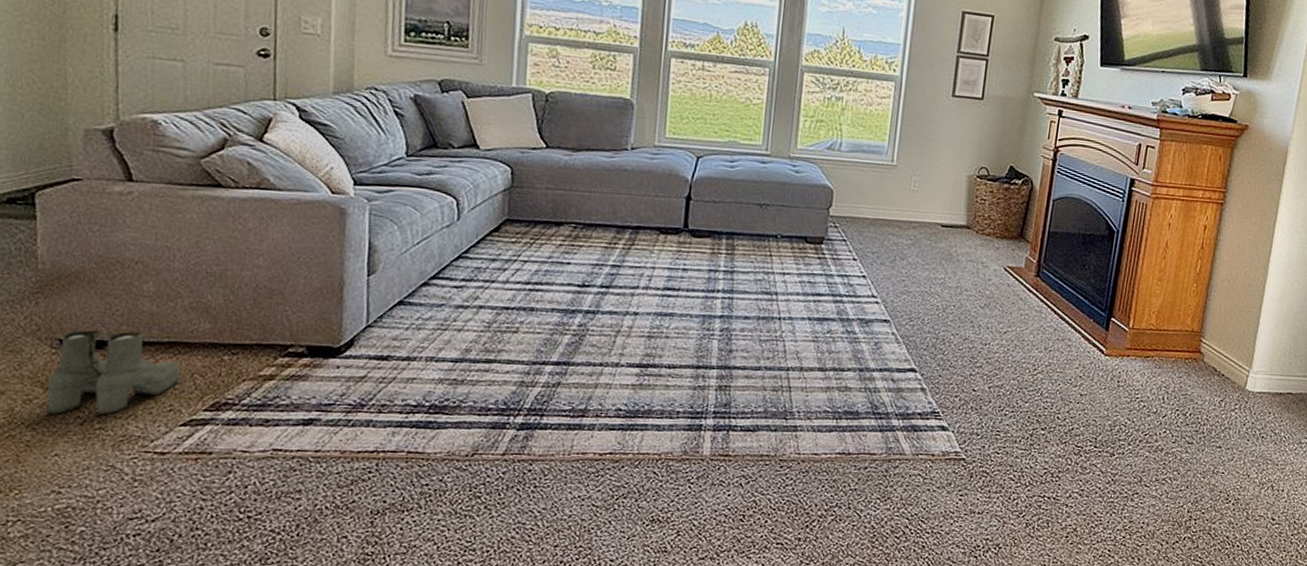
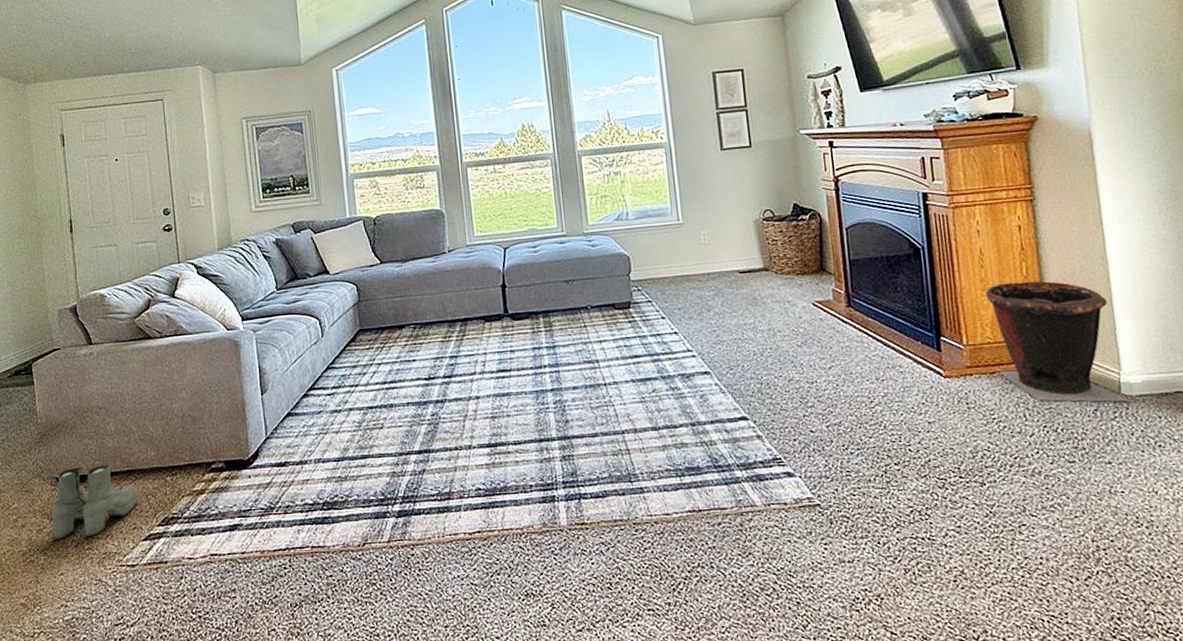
waste bin: none [1152,276,1258,397] -> present [985,280,1131,402]

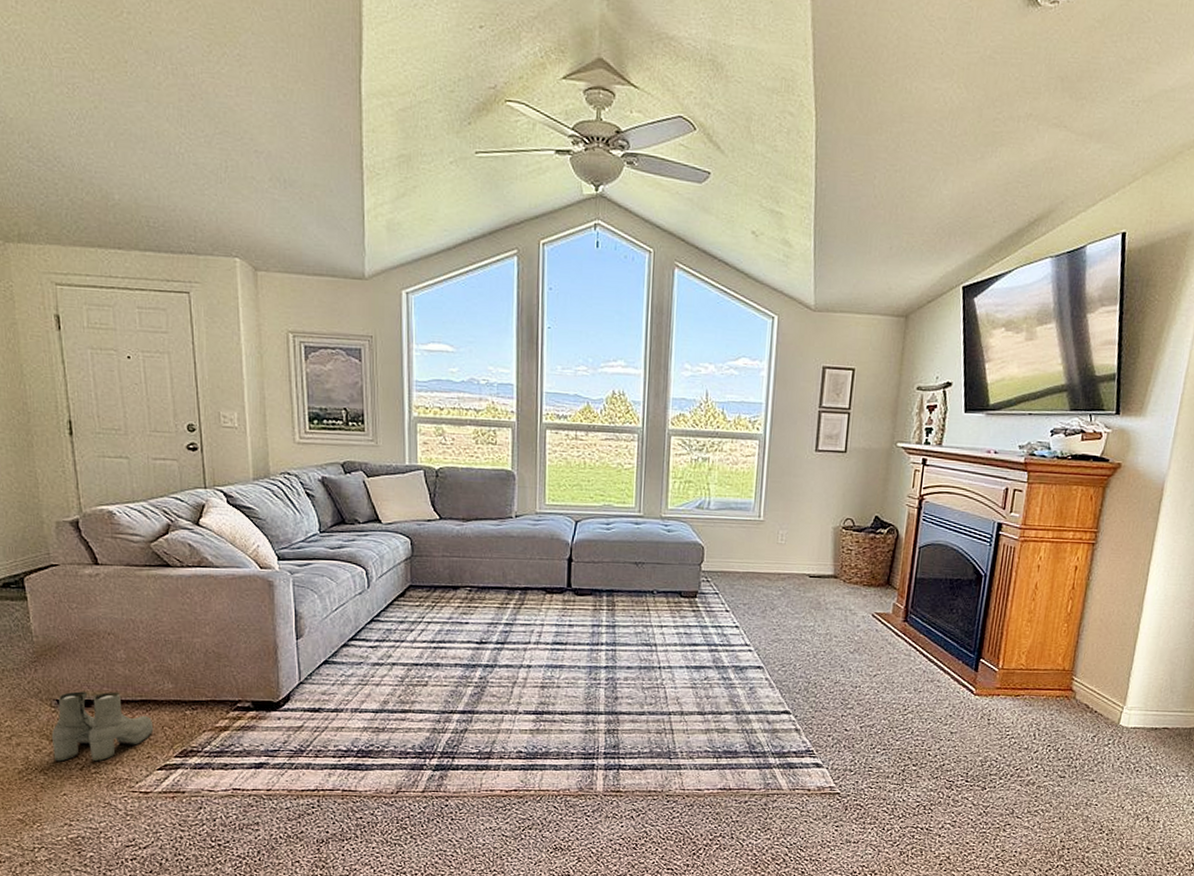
waste bin: present [985,280,1131,402] -> none [1023,617,1132,732]

